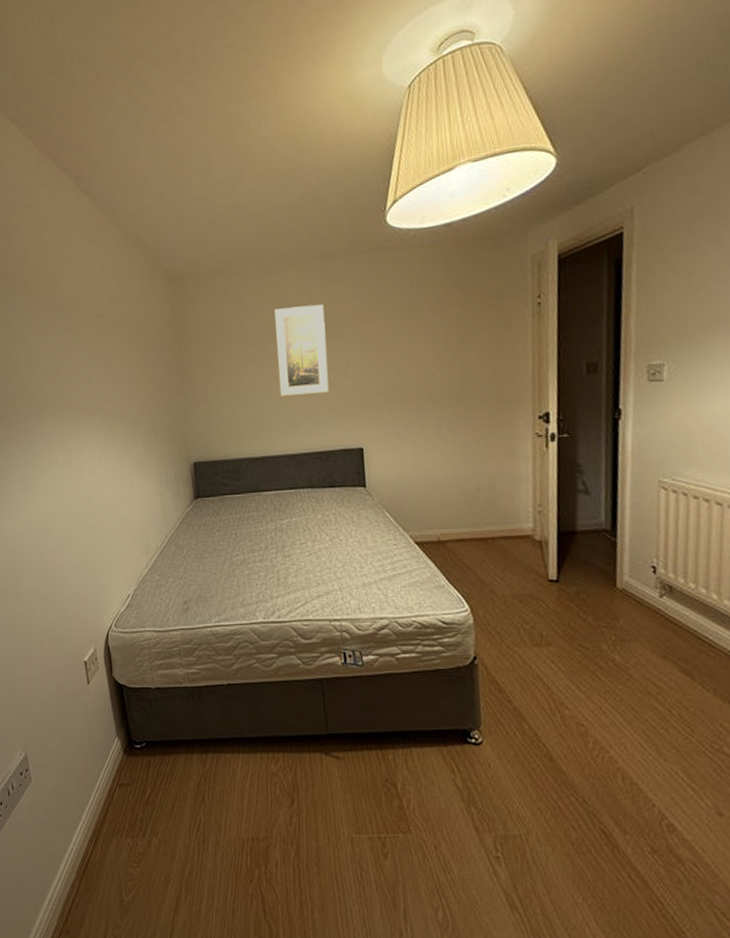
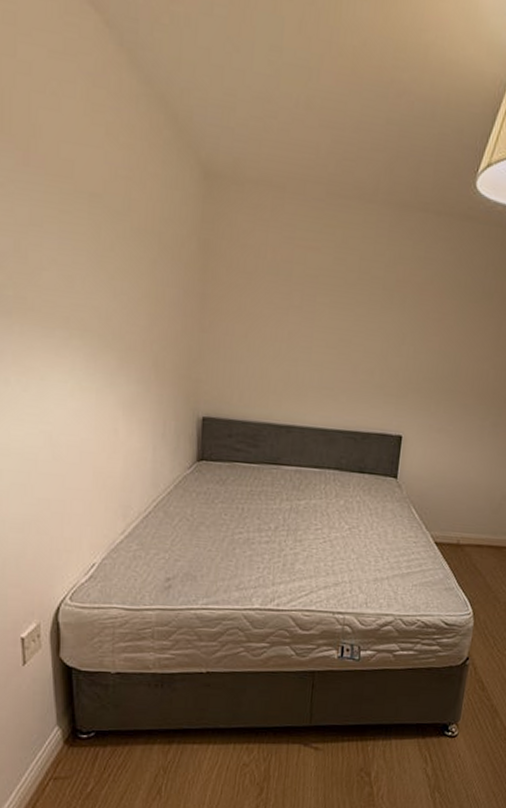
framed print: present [274,304,329,396] -> none [321,253,390,366]

